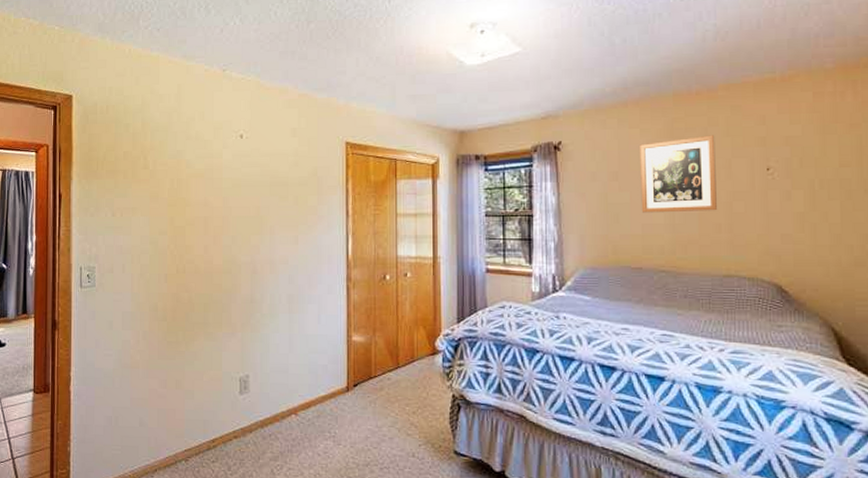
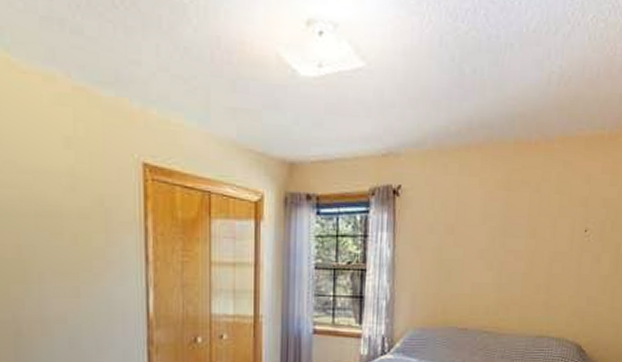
wall art: present [640,135,717,213] -> none [472,190,546,272]

